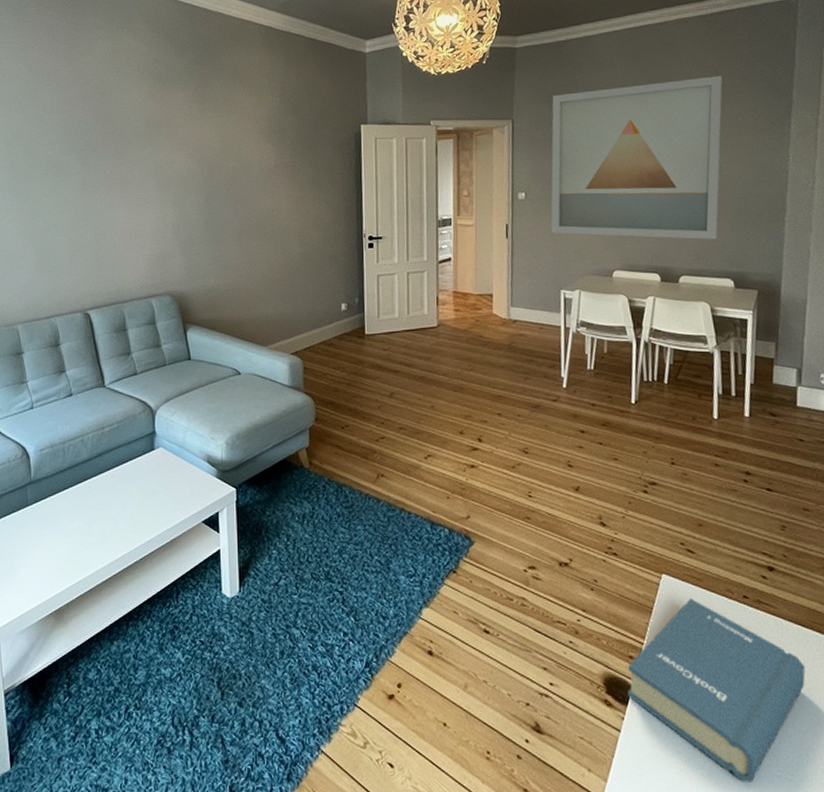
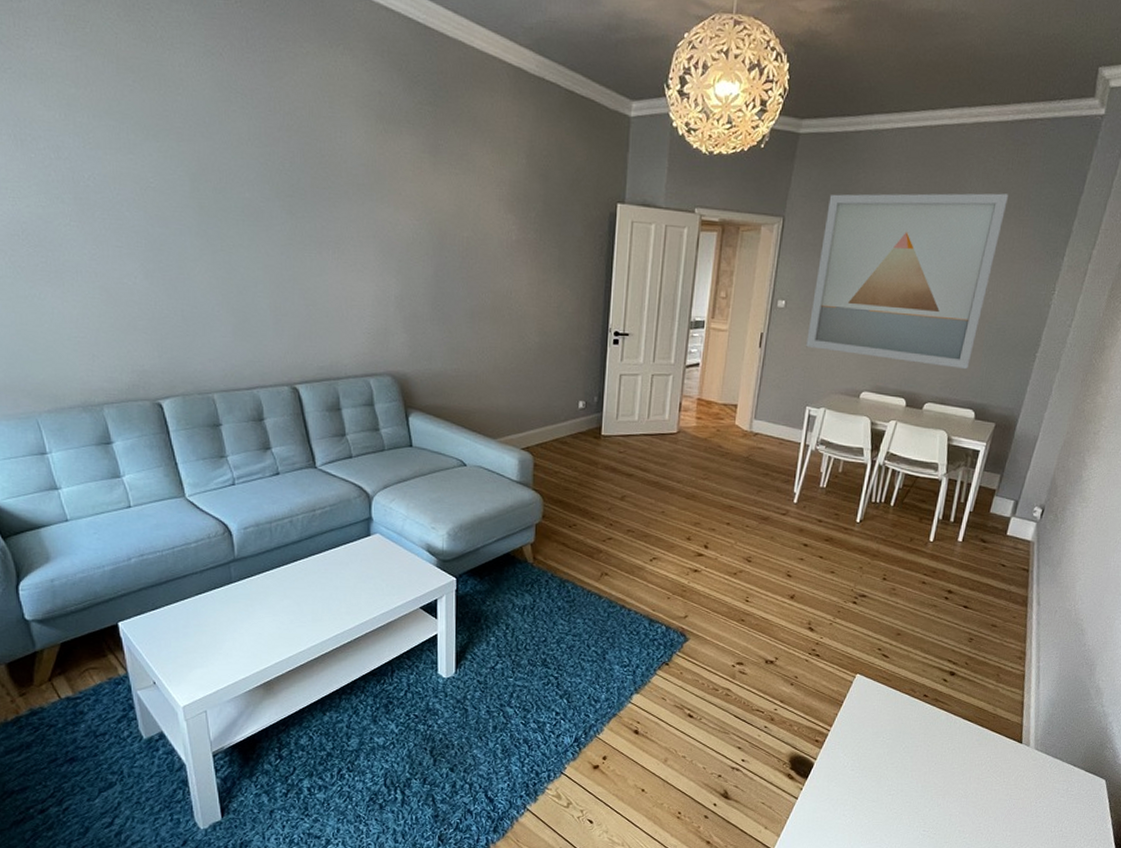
hardback book: present [627,599,806,782] -> none [809,695,963,839]

